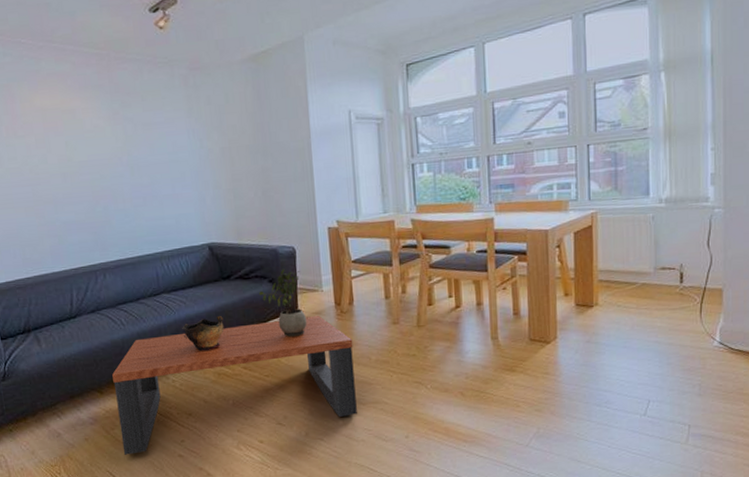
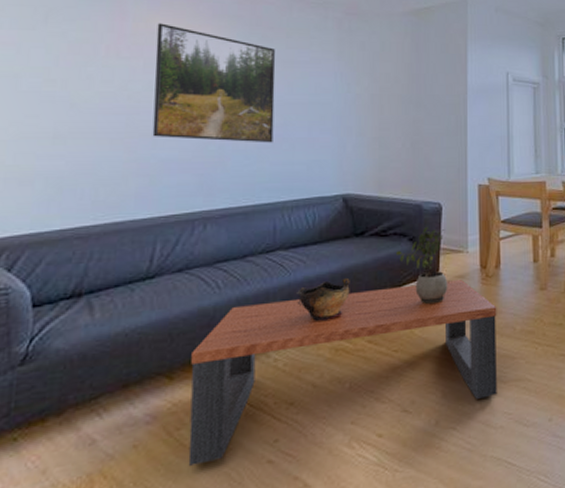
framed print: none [38,101,145,204] -> present [152,23,276,143]

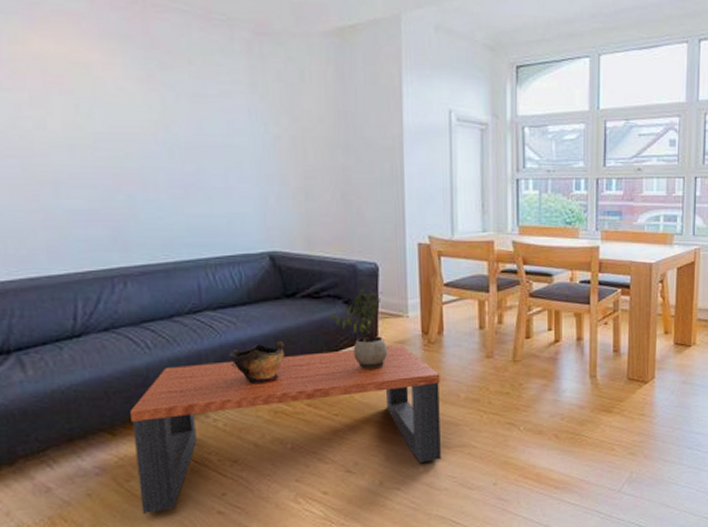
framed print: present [152,23,276,143] -> none [36,45,187,193]

